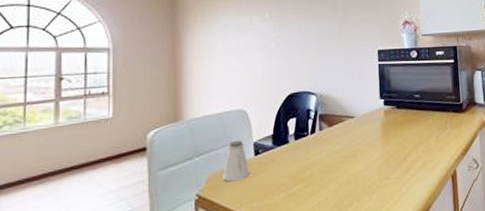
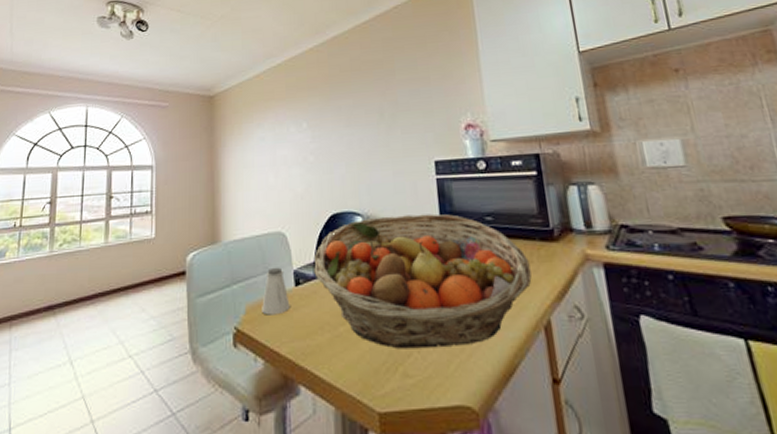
fruit basket: none [272,92,445,201] -> present [314,213,532,349]

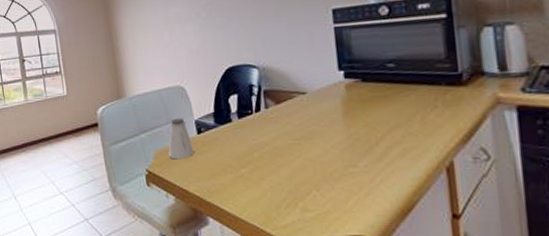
fruit basket: present [314,213,532,349] -> none [214,62,435,188]

